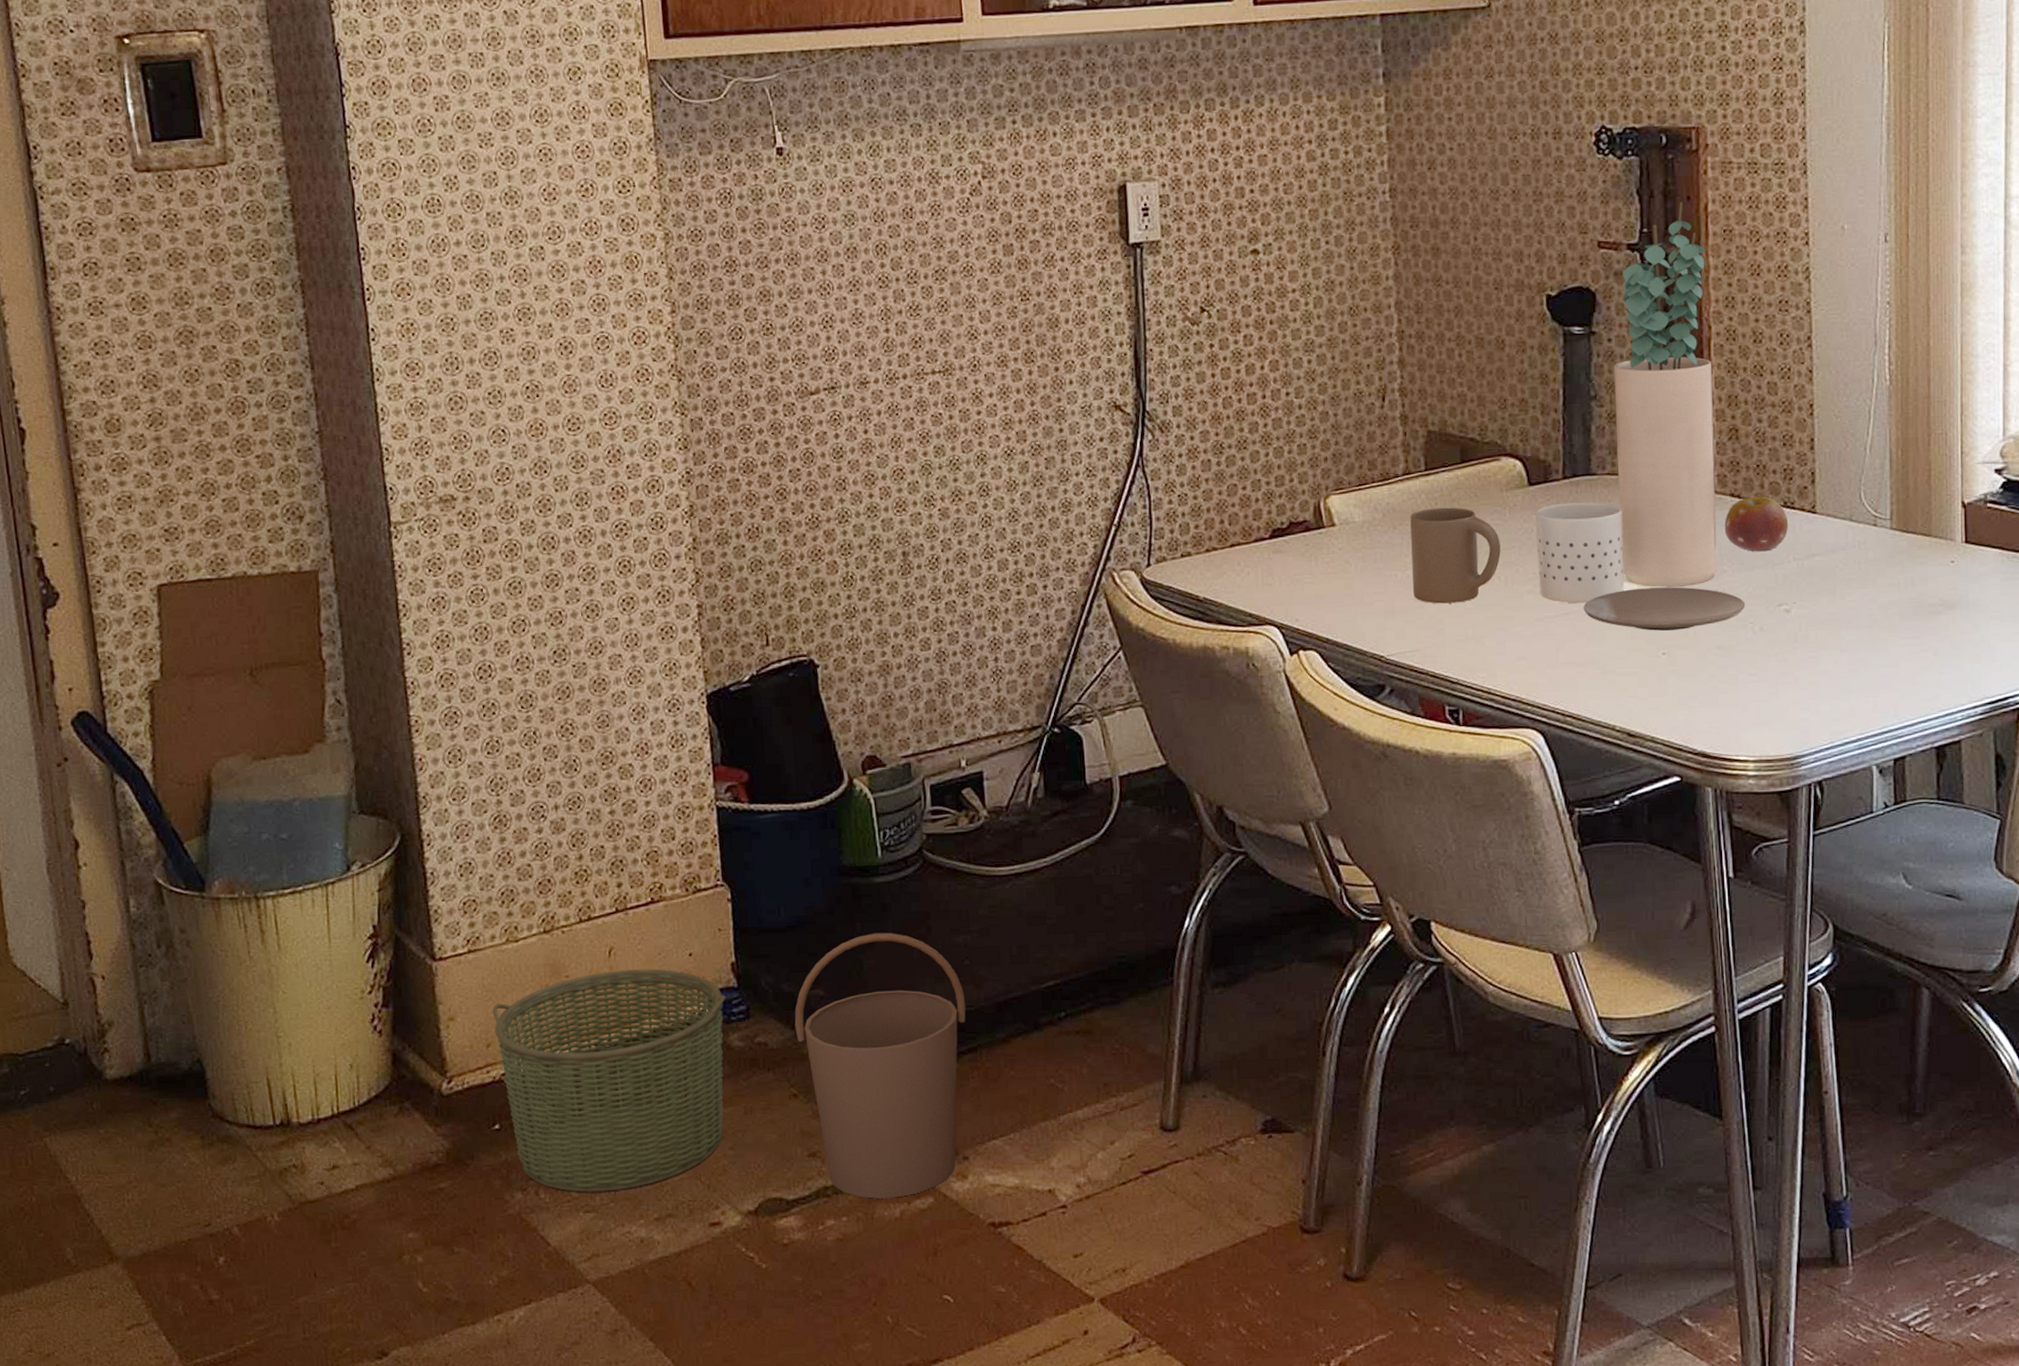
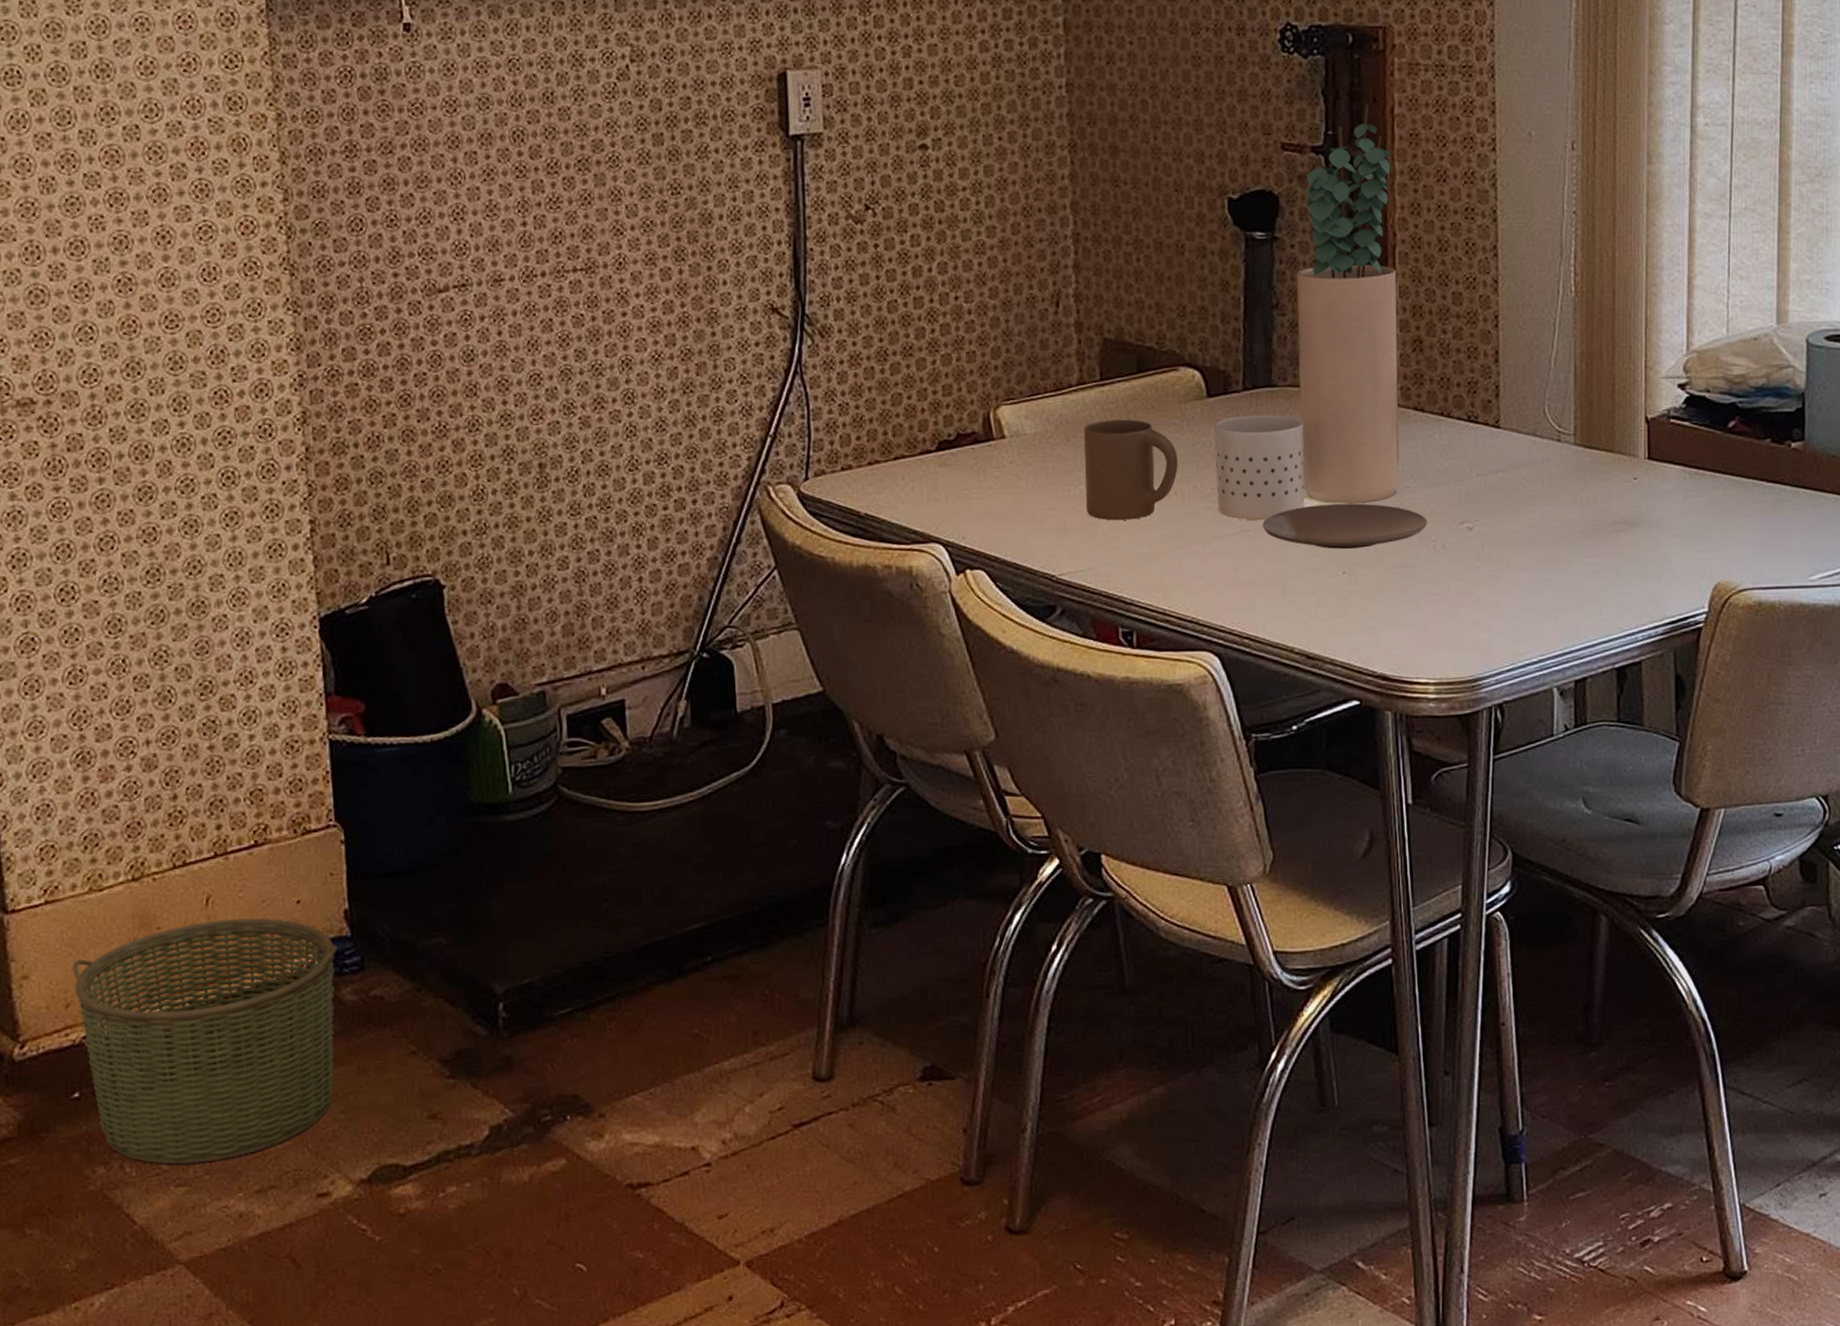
bucket: present [794,932,966,1199] -> none [414,874,604,1163]
fruit: present [1724,496,1789,552] -> none [1407,410,1472,468]

